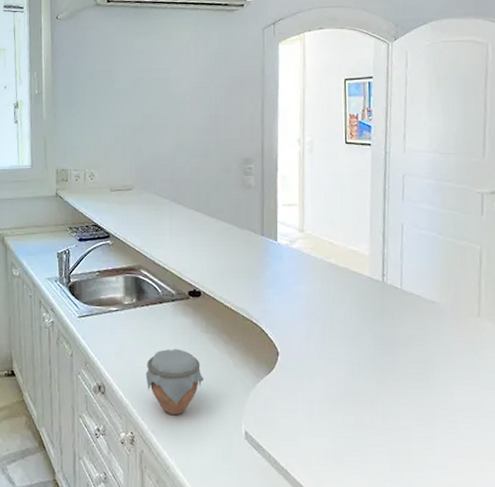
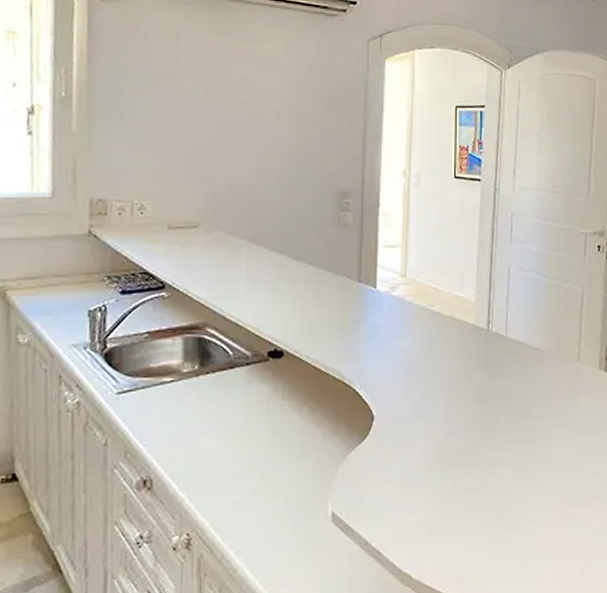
jar: present [145,348,204,416] -> none [208,423,285,506]

